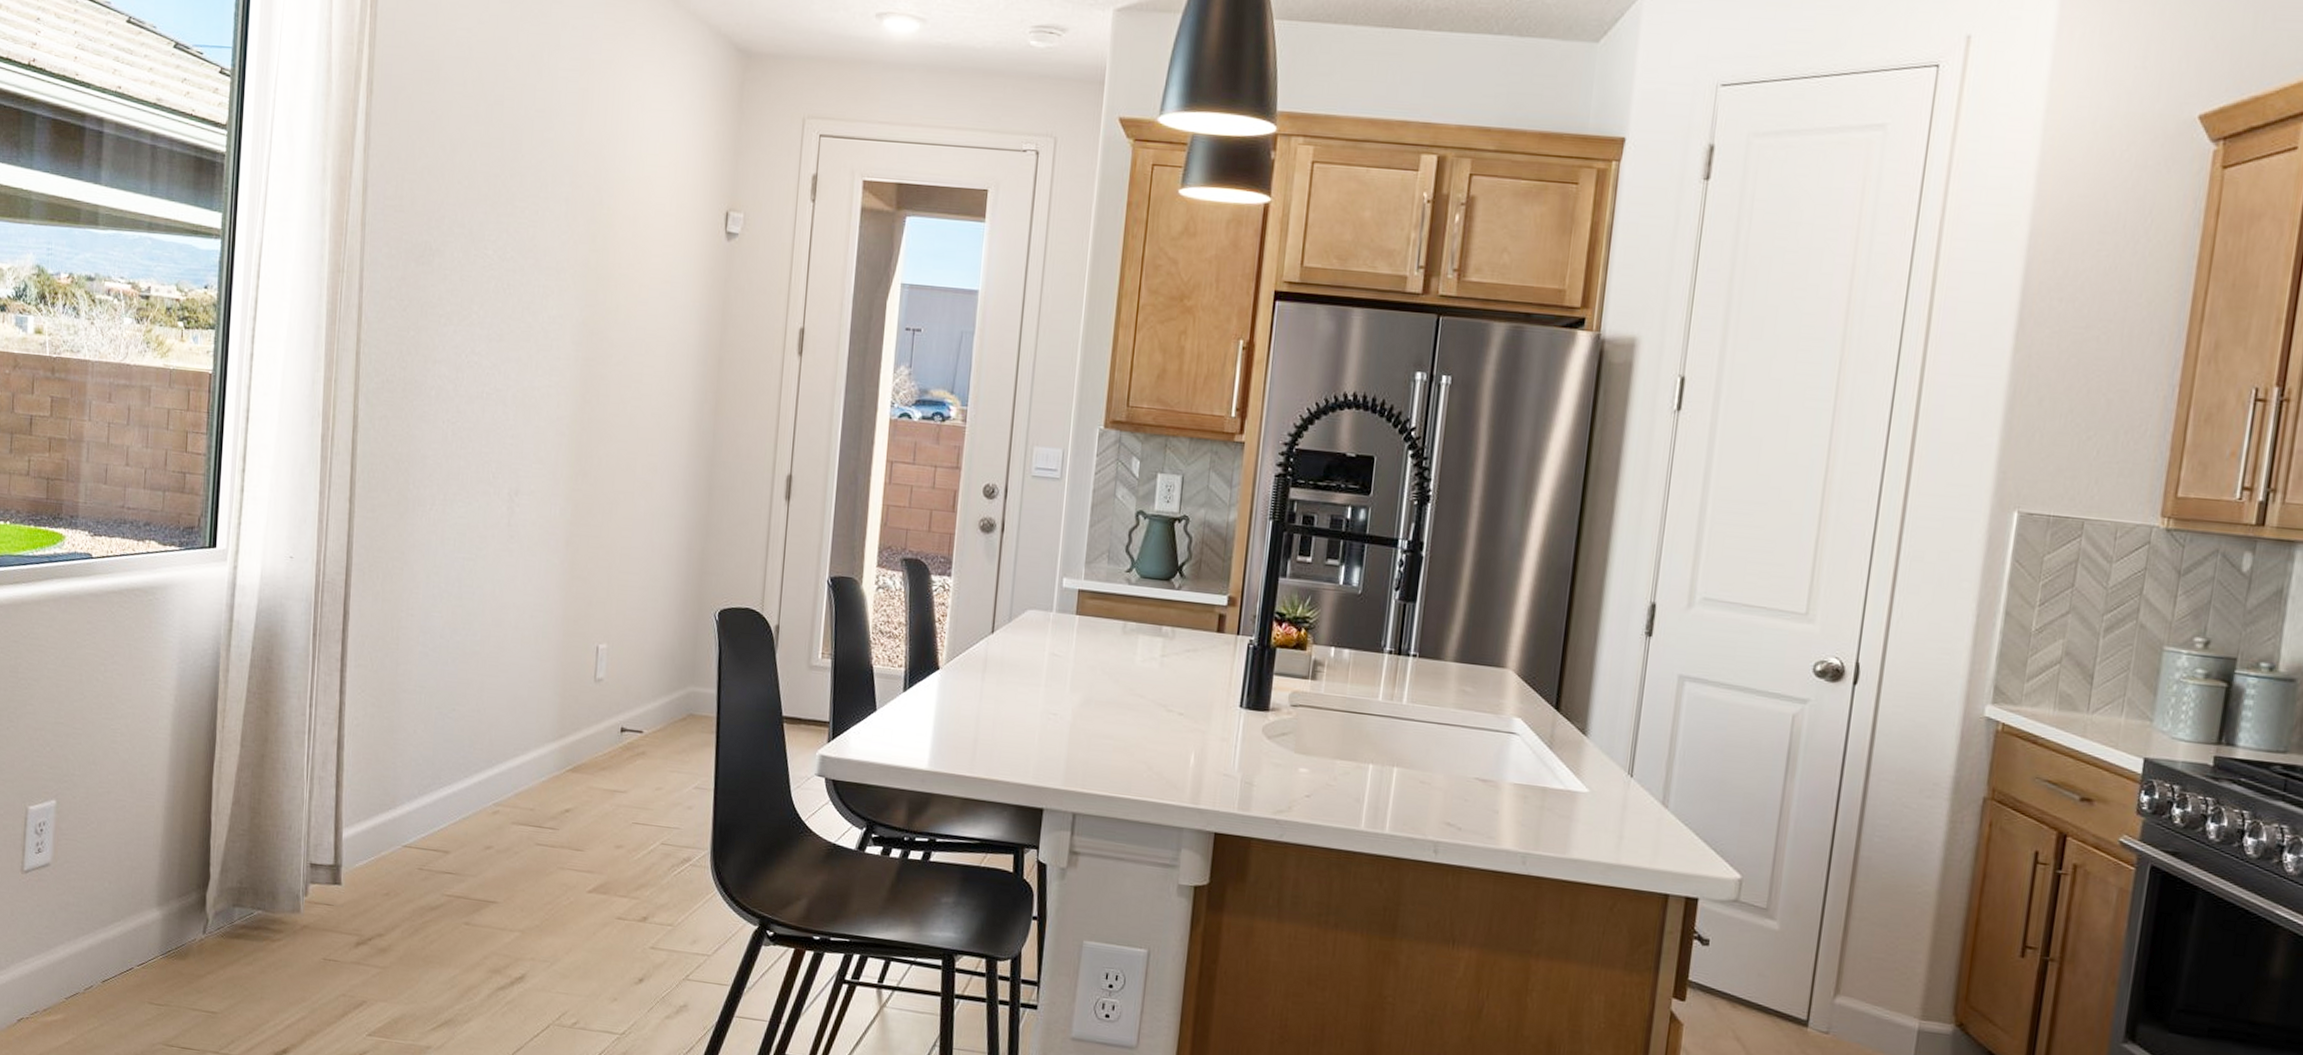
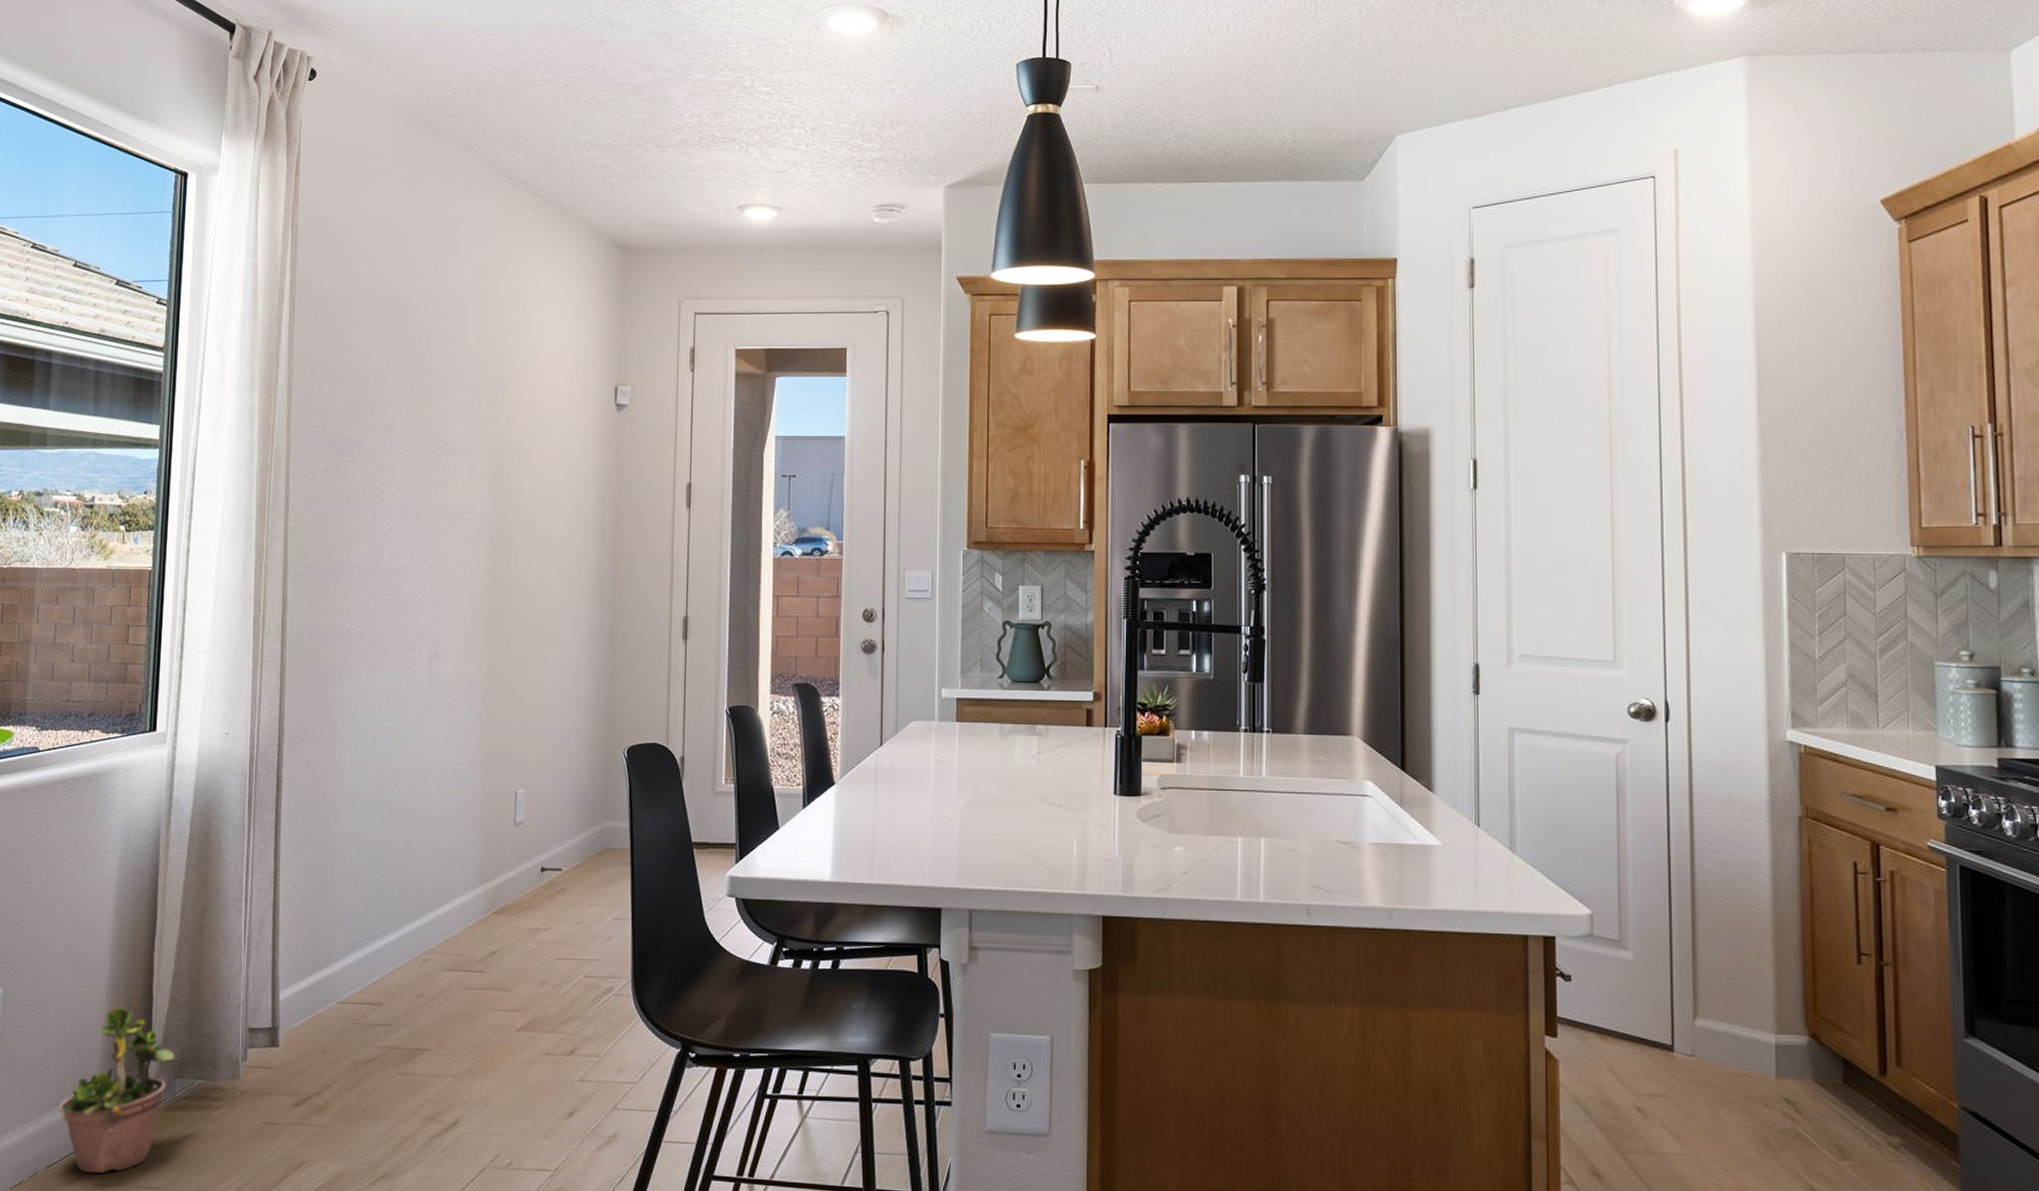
potted plant: none [114,814,235,993] -> present [59,990,176,1174]

